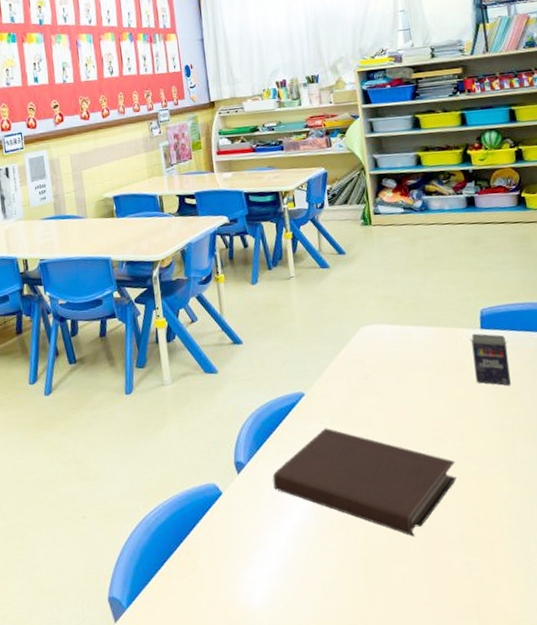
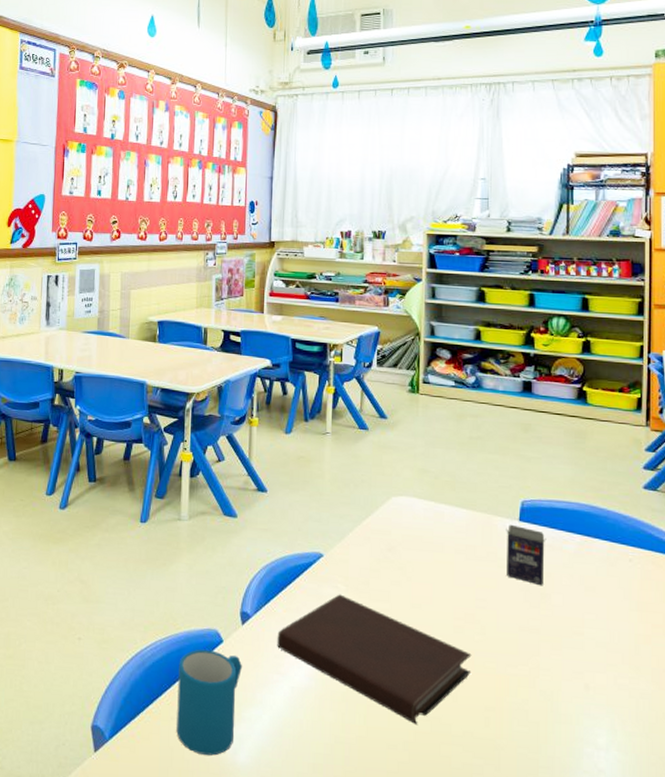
mug: none [183,503,246,605] -> present [176,649,242,756]

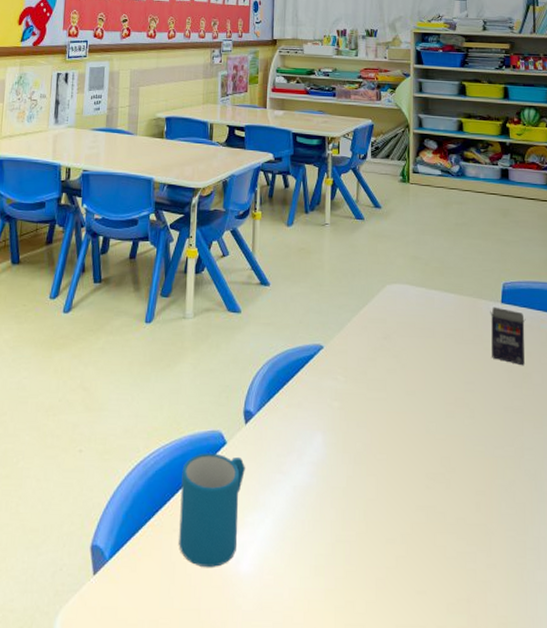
notebook: present [277,594,472,724] -> none [279,386,463,515]

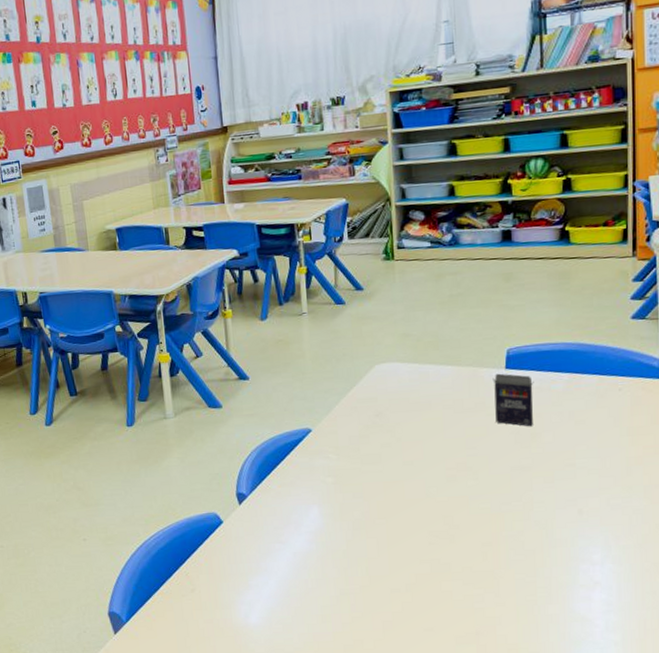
mug: present [179,453,245,567] -> none [183,531,244,622]

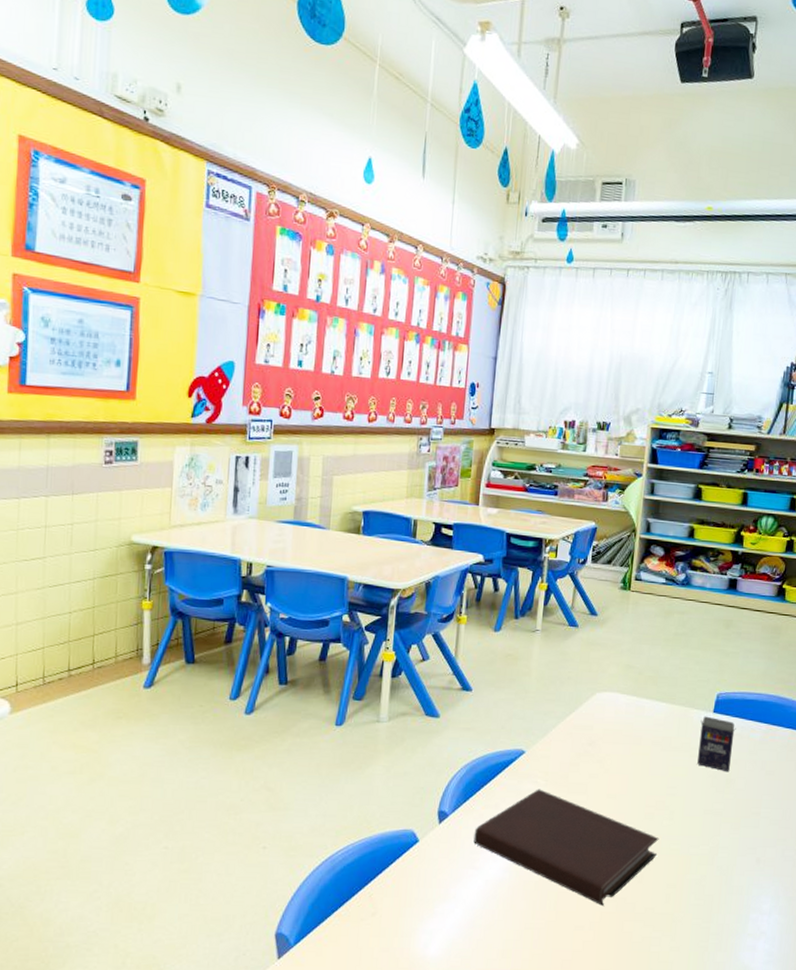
notebook: none [274,463,467,568] -> present [473,789,659,906]

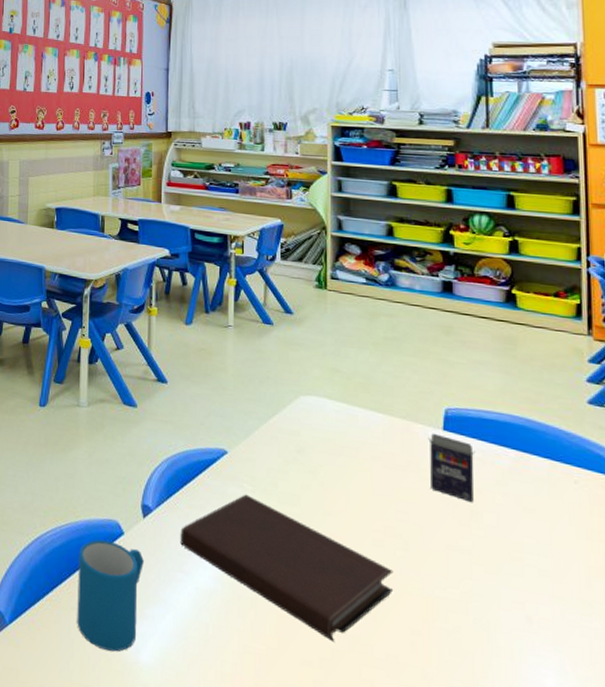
mug: none [366,850,437,951] -> present [77,539,144,652]

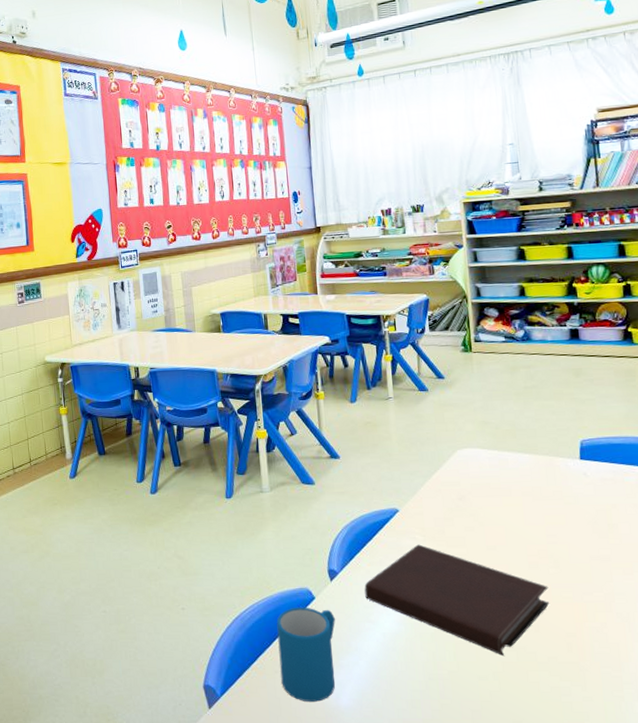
crayon box: present [428,433,475,503] -> none [568,463,610,518]

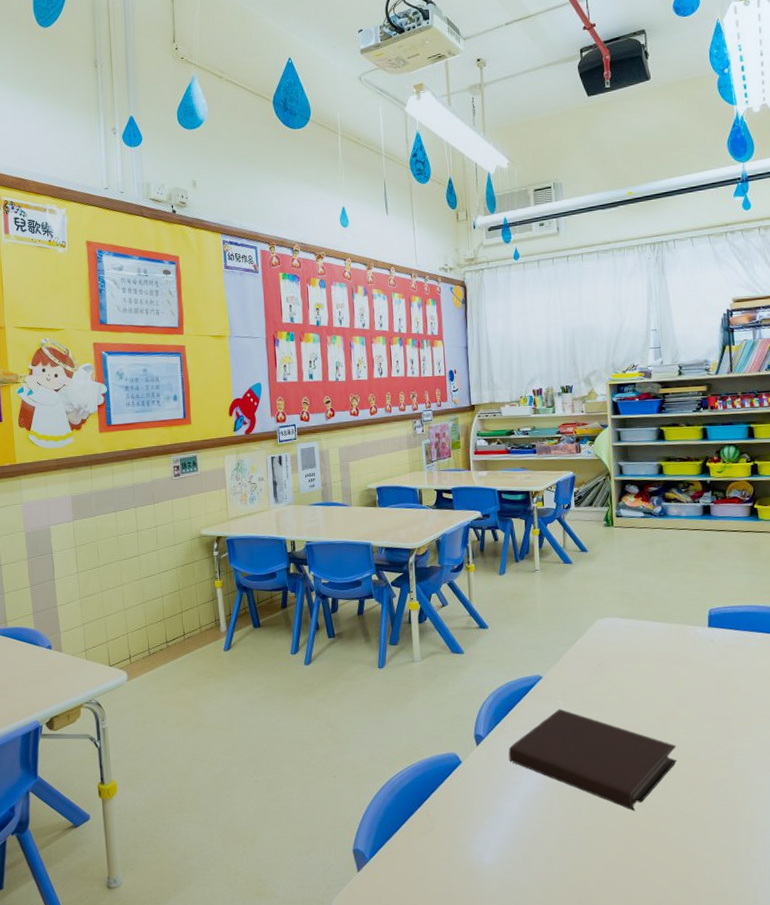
mug: present [276,607,335,702] -> none [424,771,480,861]

